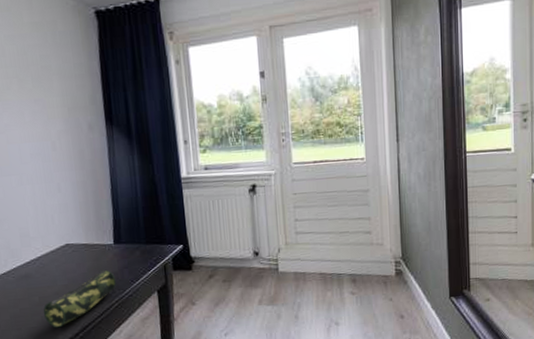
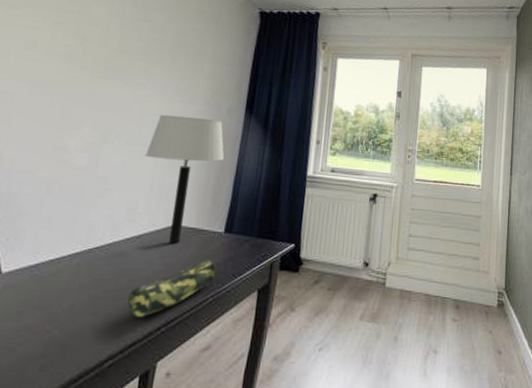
table lamp: none [21,137,97,261] -> present [145,115,225,244]

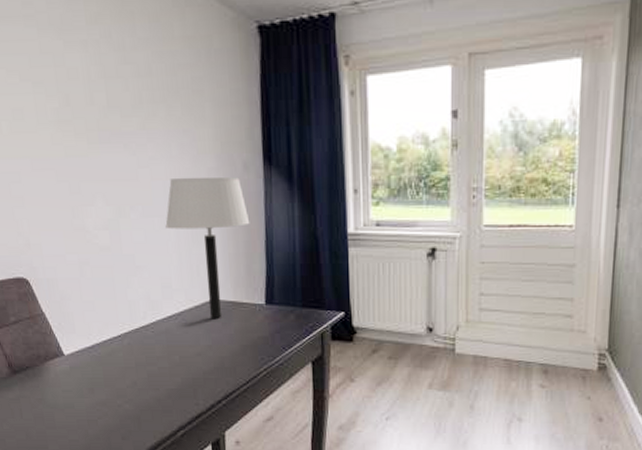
pencil case: present [127,258,218,319] -> none [183,332,267,393]

